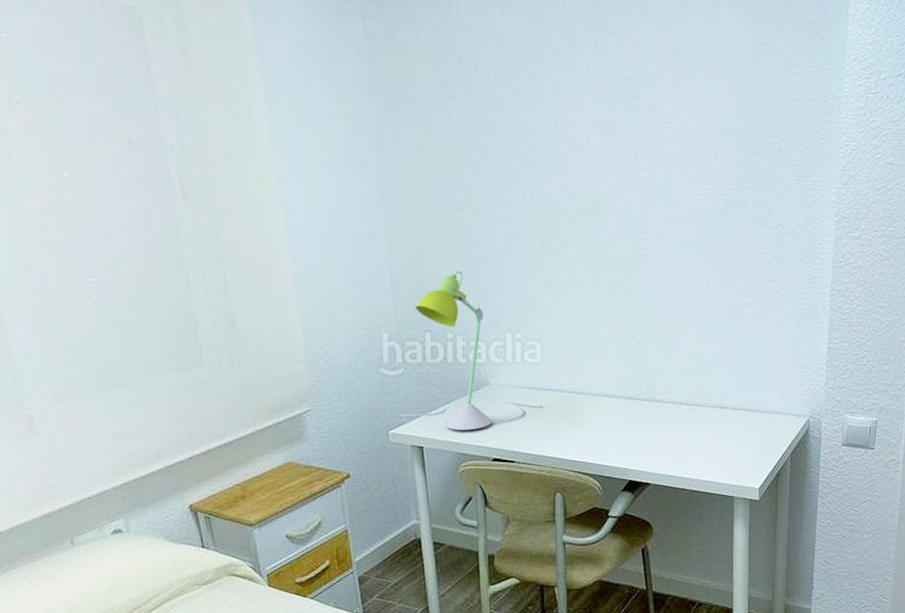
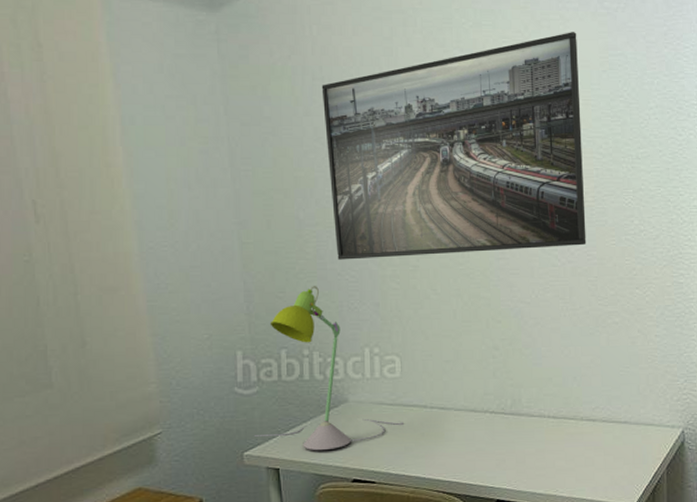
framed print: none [468,18,726,246] -> present [321,32,587,260]

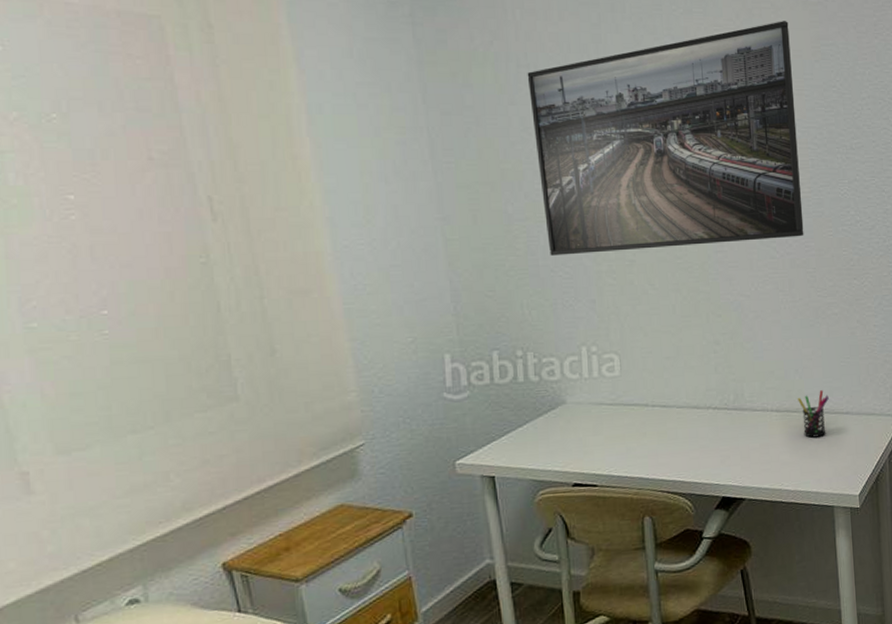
desk lamp: present [253,286,404,451] -> none [466,283,625,456]
pen holder: none [575,398,607,446] -> present [798,390,829,438]

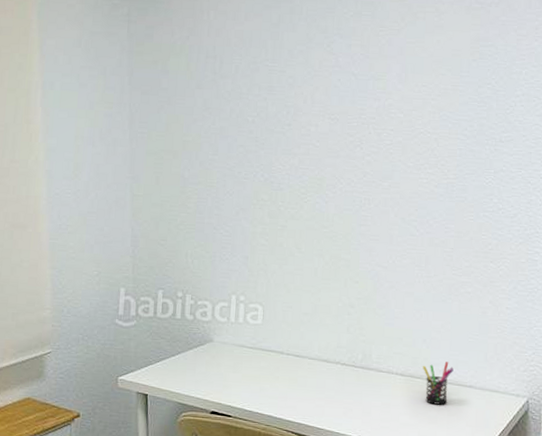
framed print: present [527,21,804,256] -> none [213,23,451,219]

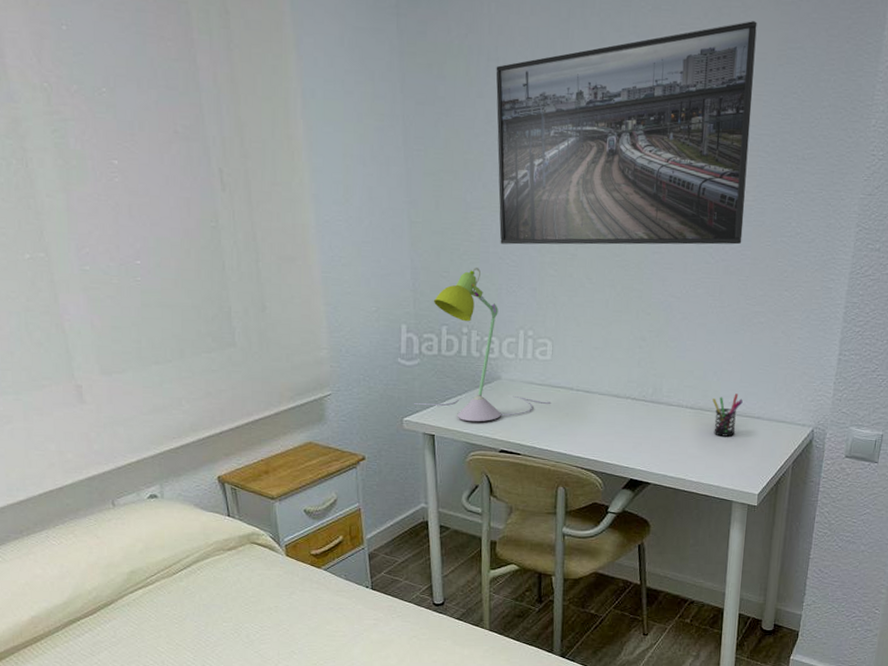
desk lamp: none [128,237,261,383] -> present [413,268,550,422]
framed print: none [213,23,451,219] -> present [496,21,757,245]

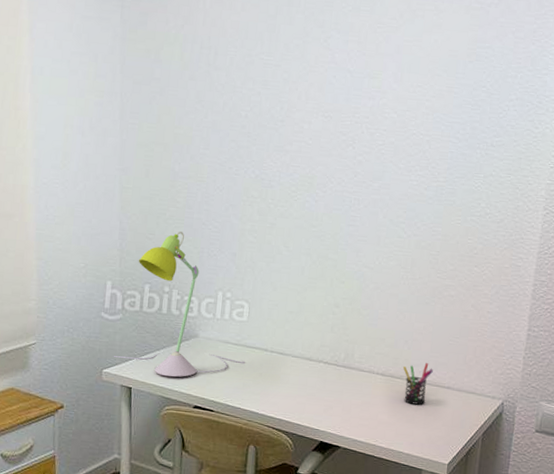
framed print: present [496,21,757,245] -> none [204,22,449,222]

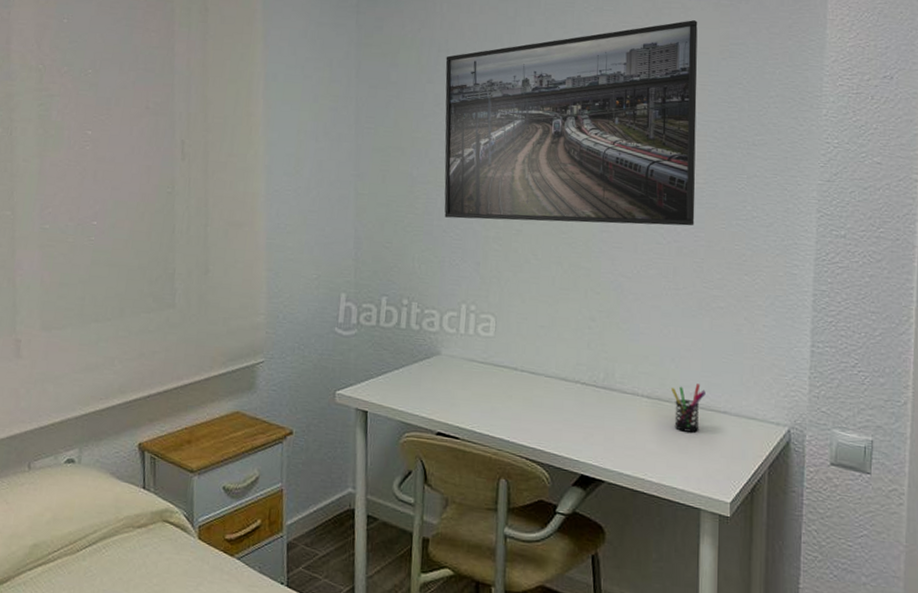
desk lamp: present [113,231,245,377] -> none [347,239,493,400]
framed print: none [204,22,449,222] -> present [444,20,698,226]

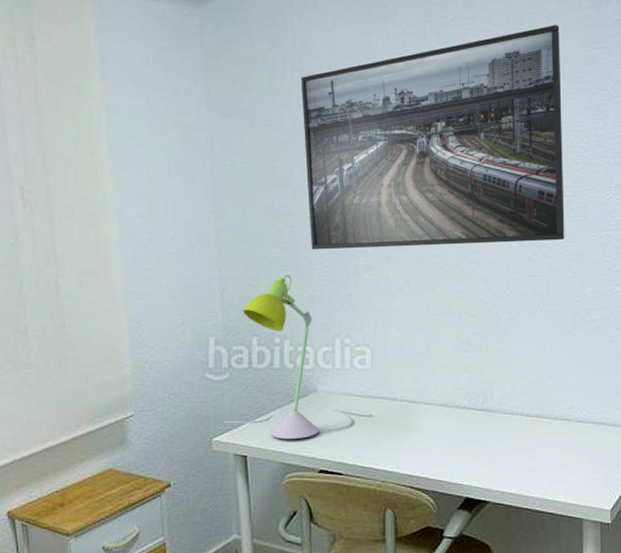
desk lamp: none [347,239,493,400] -> present [223,275,372,440]
pen holder: present [671,384,706,433] -> none [550,398,583,446]

